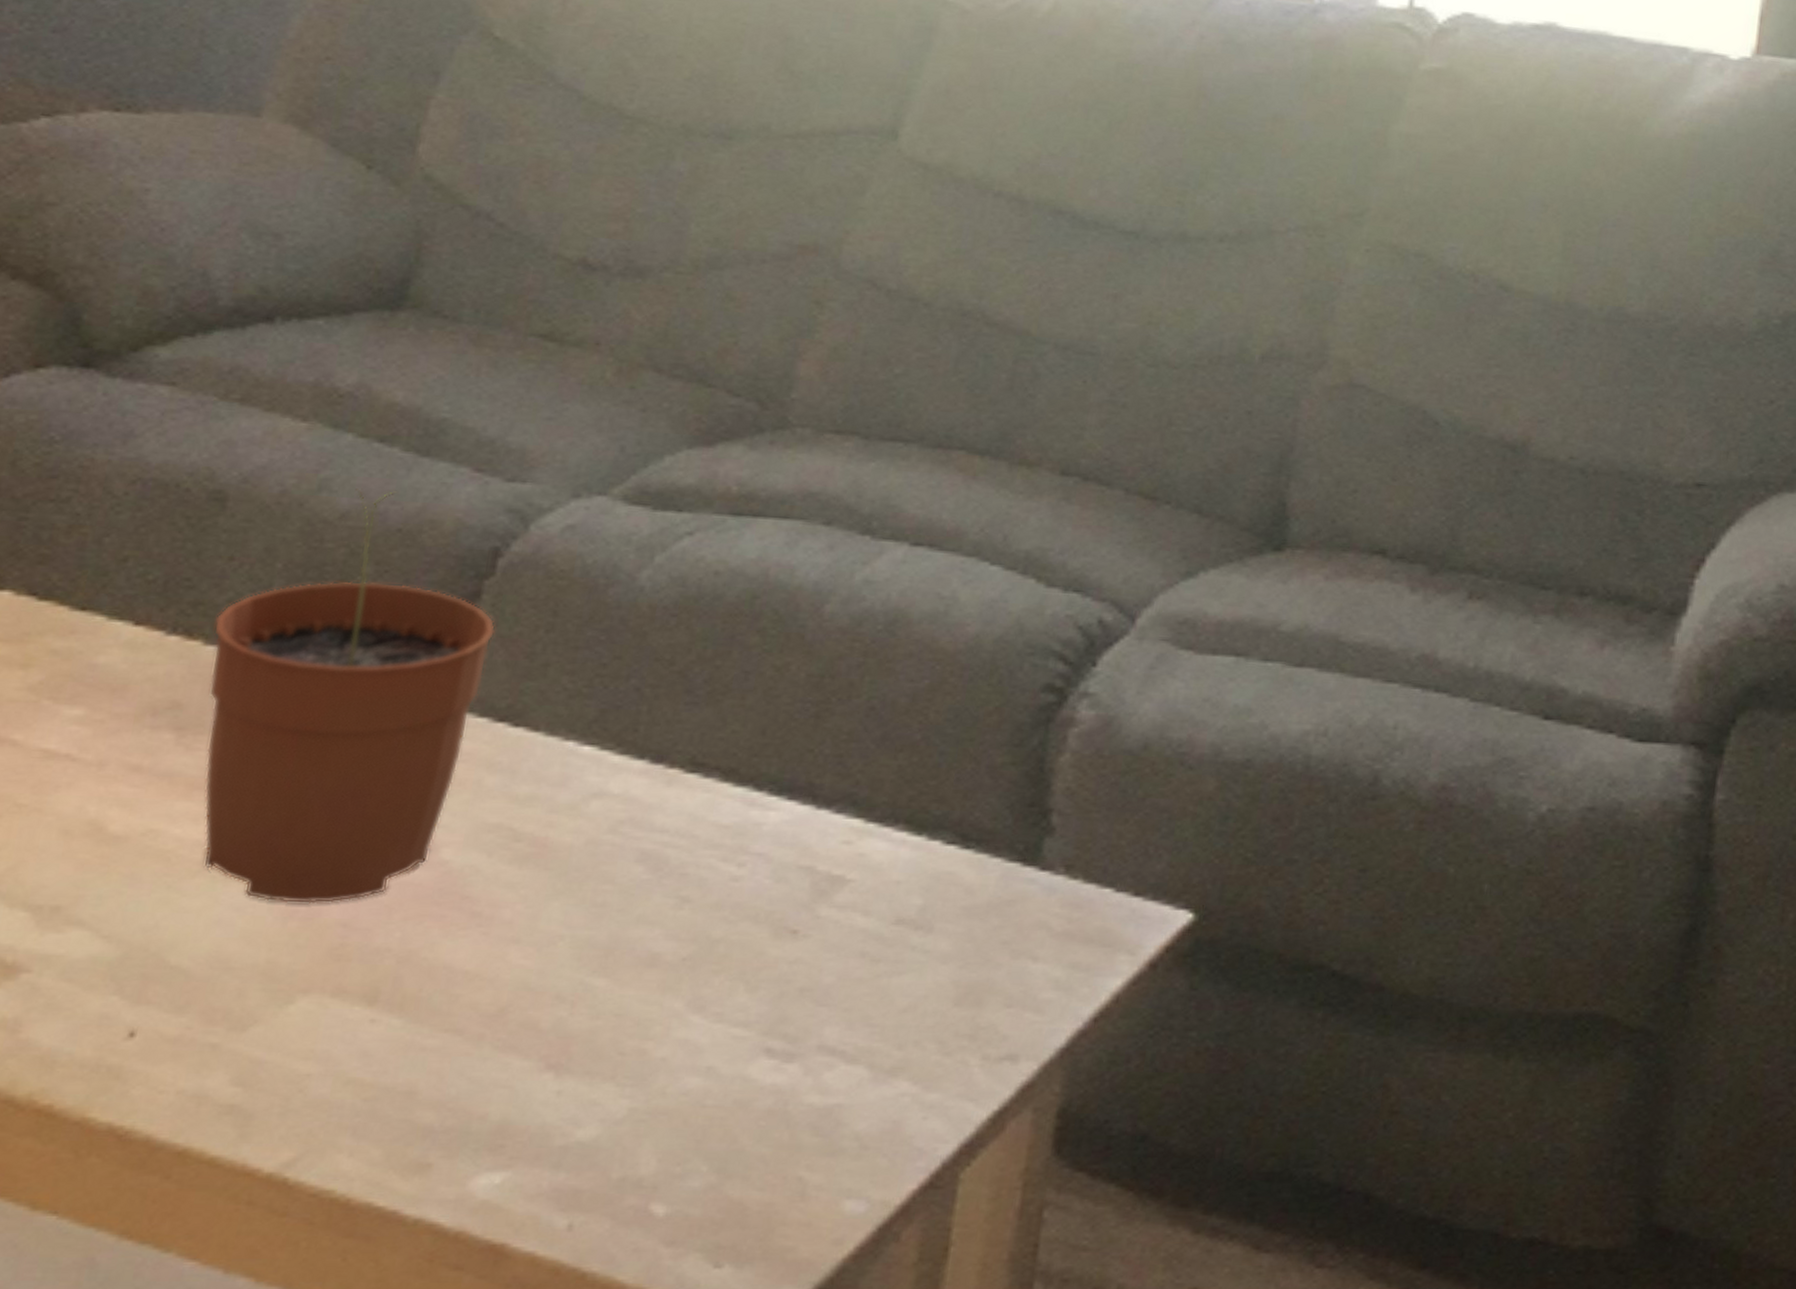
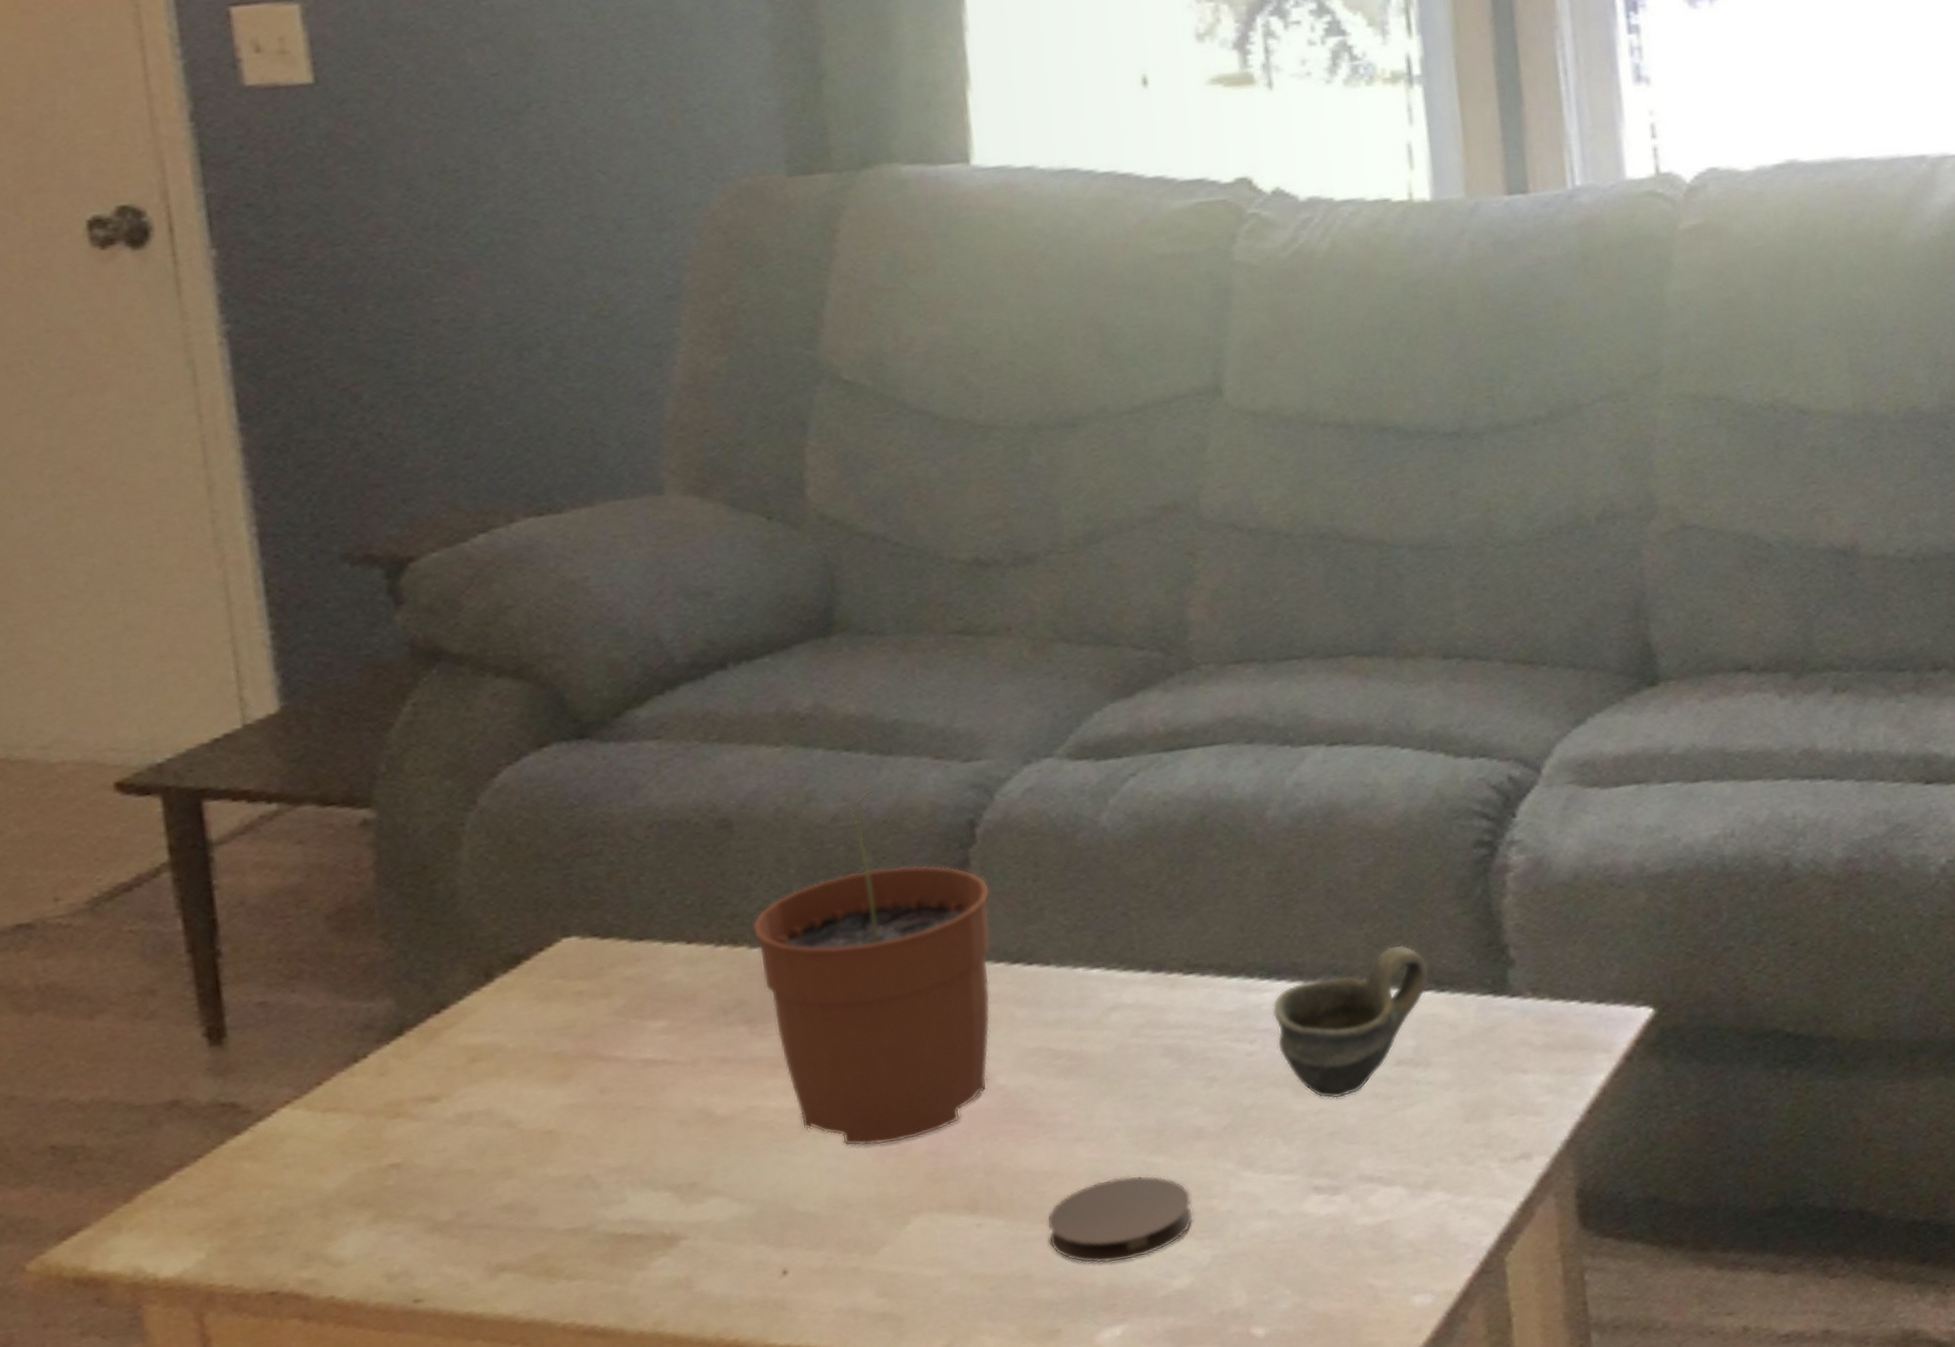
coaster: none [447,994,625,1096] -> present [1046,1175,1194,1264]
cup: none [768,784,959,949] -> present [1272,944,1430,1099]

